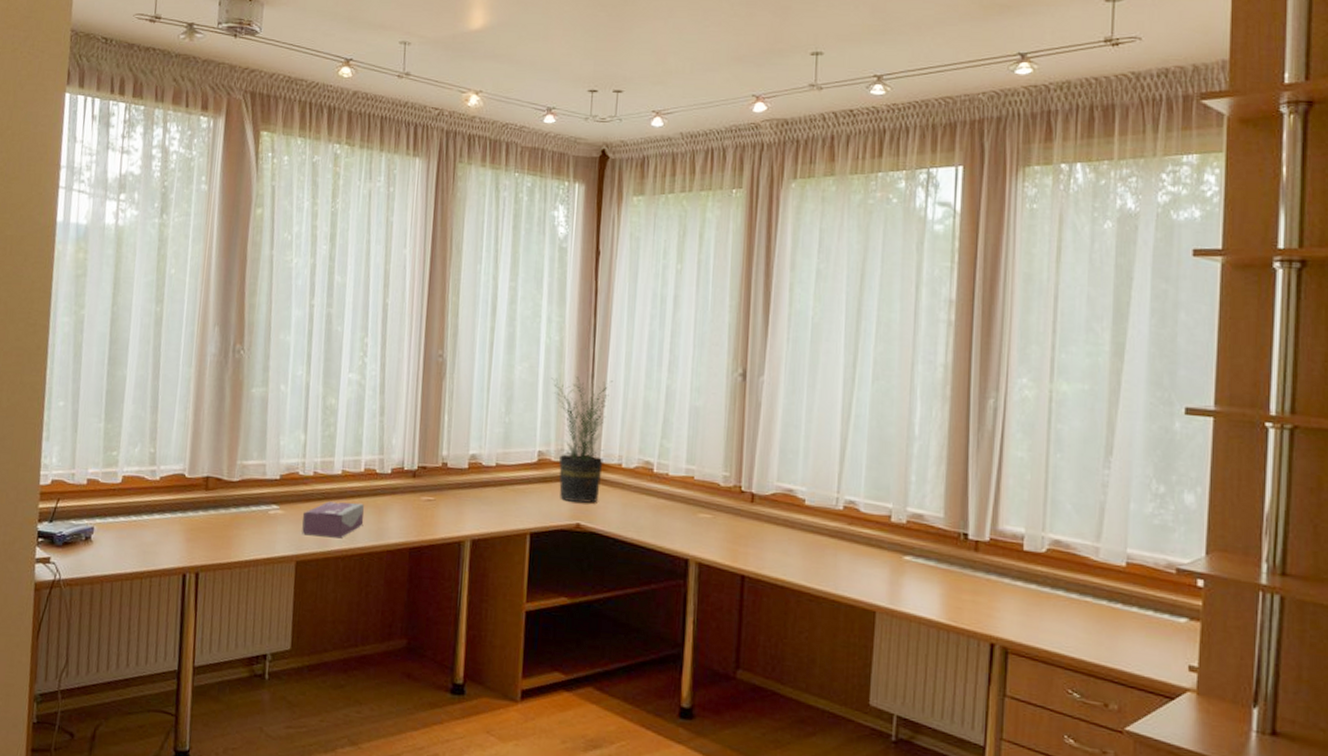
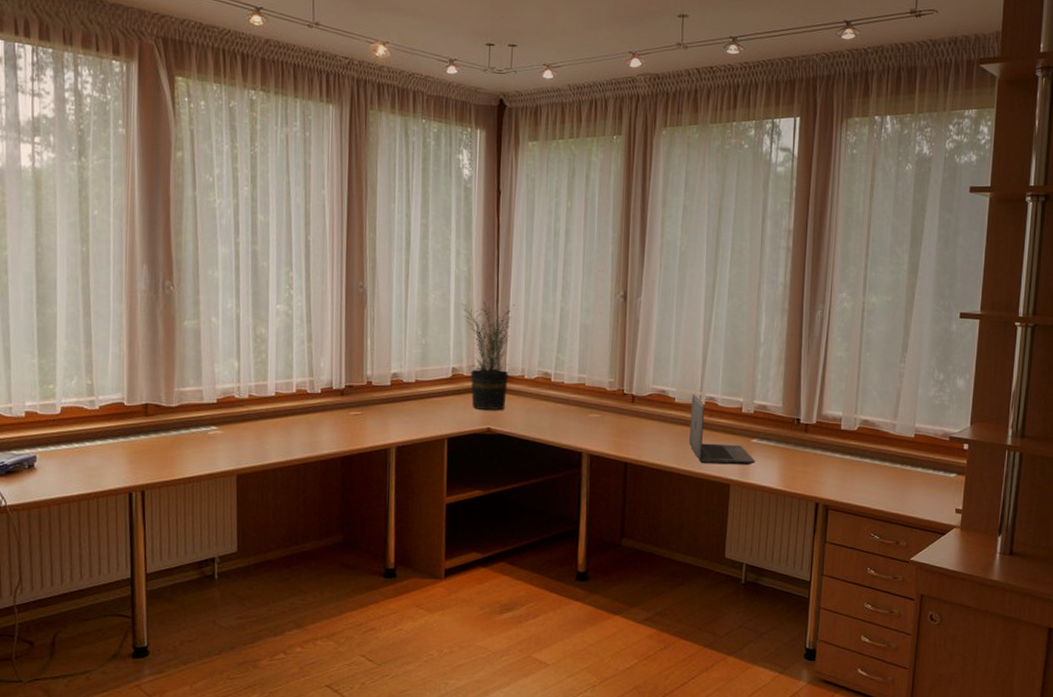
tissue box: present [302,501,364,538] -> none [241,420,298,452]
laptop: none [823,495,910,589] -> present [689,394,756,465]

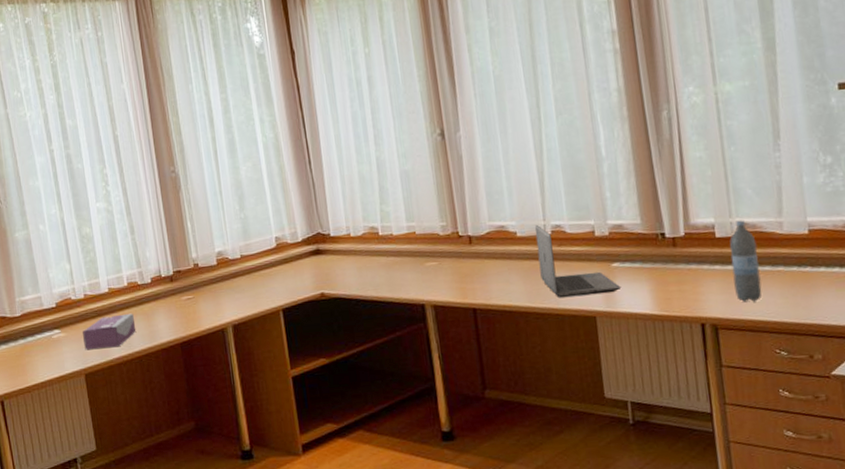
tissue box: none [241,420,298,452] -> present [83,313,137,349]
potted plant: present [461,302,515,411] -> none [273,163,336,276]
water bottle: none [848,417,873,490] -> present [729,220,762,303]

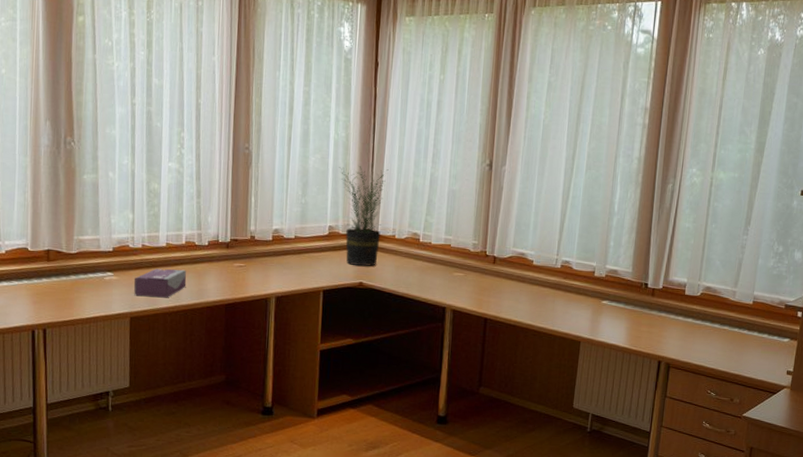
potted plant: none [273,163,336,276] -> present [339,166,389,267]
laptop: present [534,224,622,297] -> none [544,257,605,325]
water bottle: present [729,220,762,303] -> none [689,284,714,350]

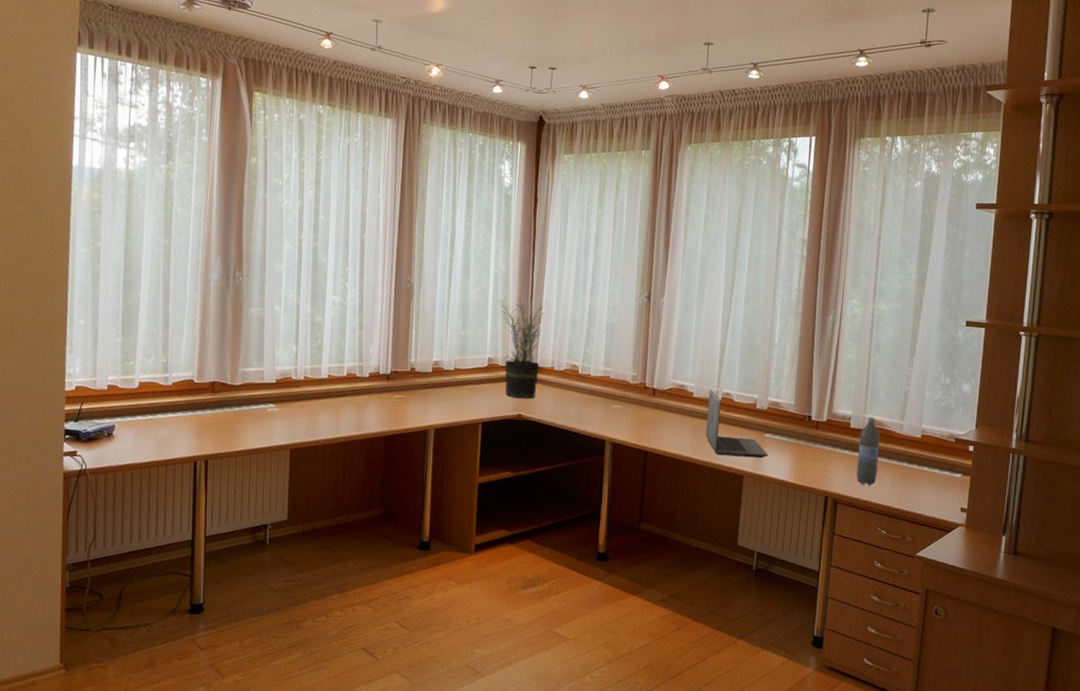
tissue box: present [134,268,187,298] -> none [295,400,347,430]
laptop: none [544,257,605,325] -> present [706,389,769,458]
water bottle: none [689,284,714,350] -> present [856,417,881,486]

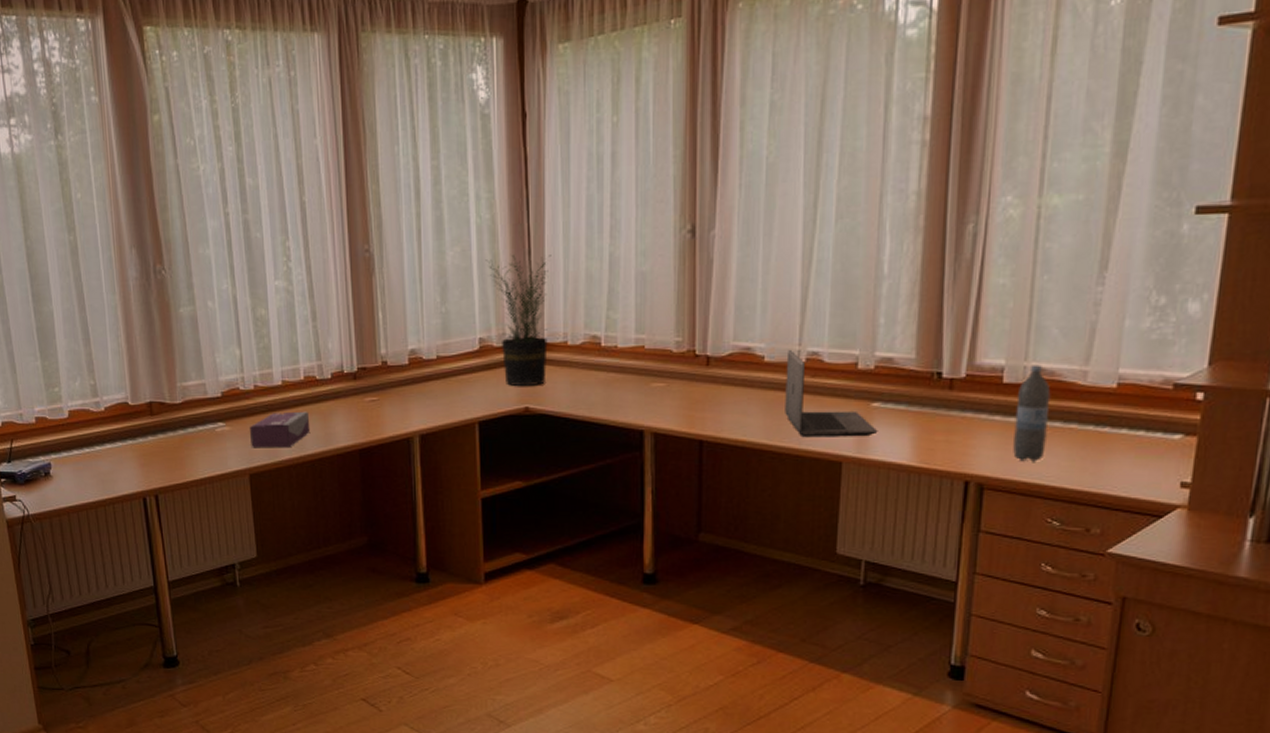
tissue box: none [295,400,347,430] -> present [250,411,311,448]

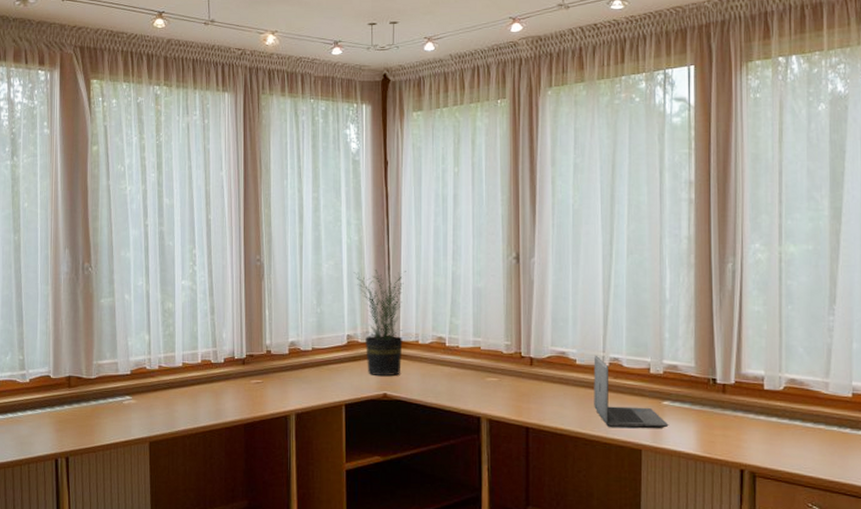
tissue box: present [250,411,311,448] -> none [152,389,204,420]
water bottle: present [1013,364,1051,462] -> none [775,376,802,455]

